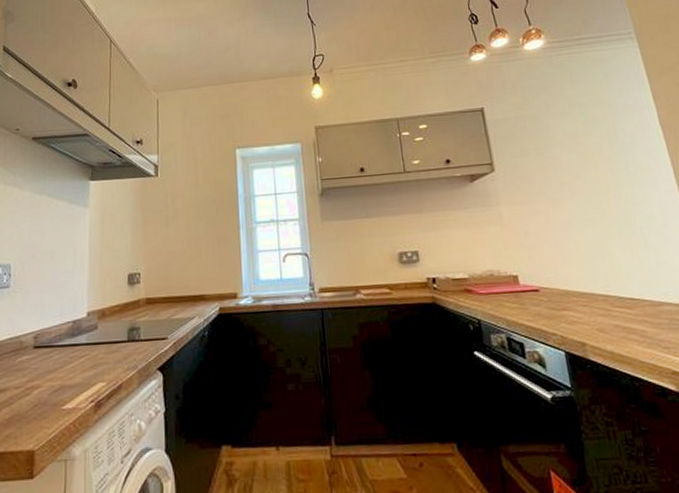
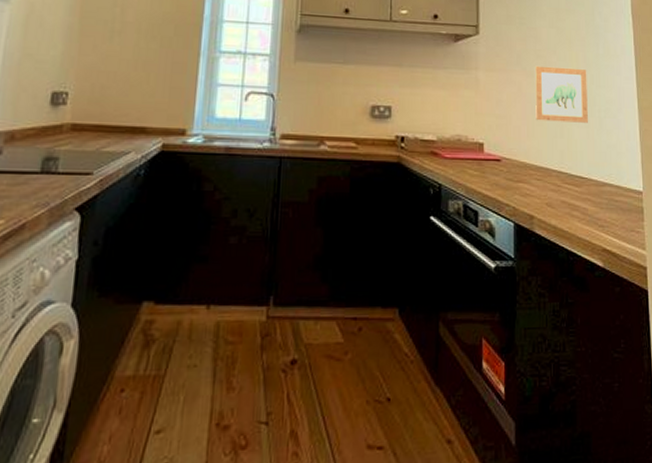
wall art: none [560,189,630,247] -> present [535,65,588,123]

